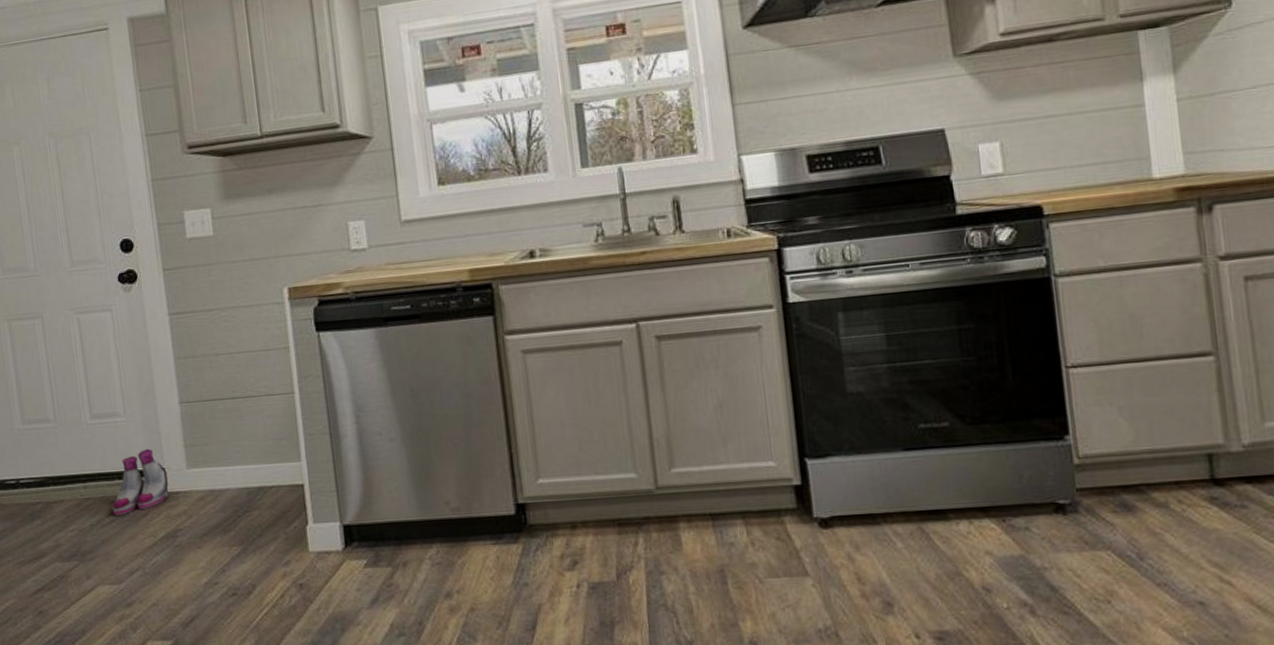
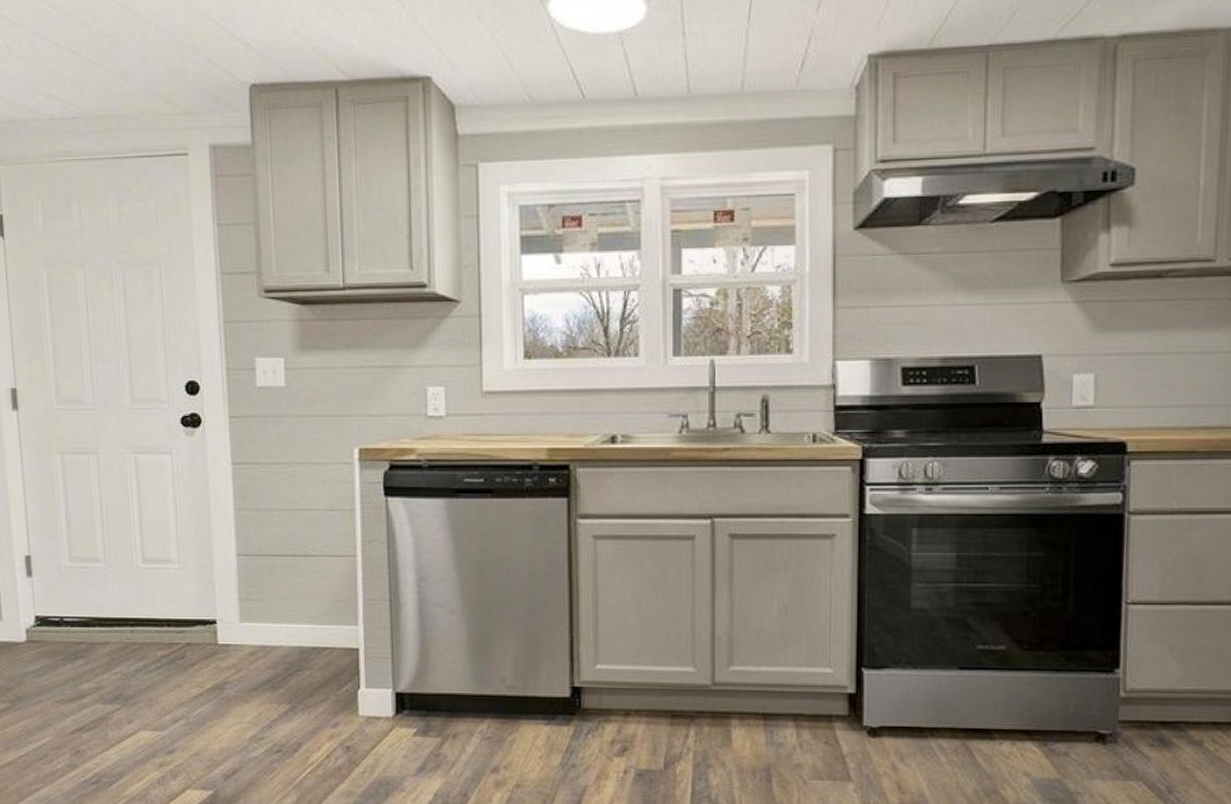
boots: present [112,448,169,516] -> none [159,598,220,663]

